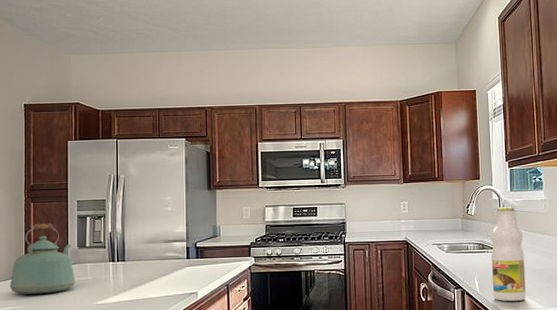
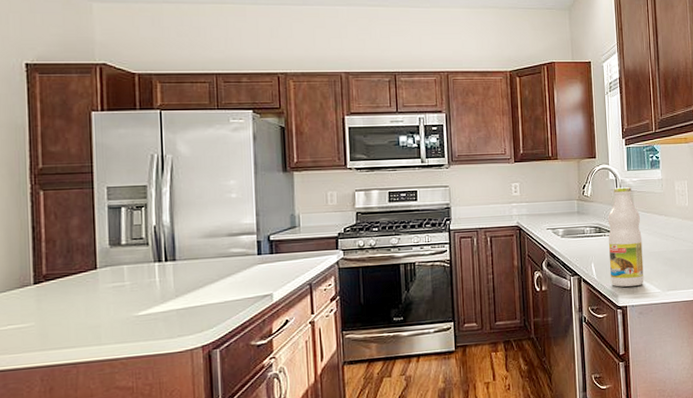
kettle: present [10,223,75,294] -> none [11,216,108,308]

